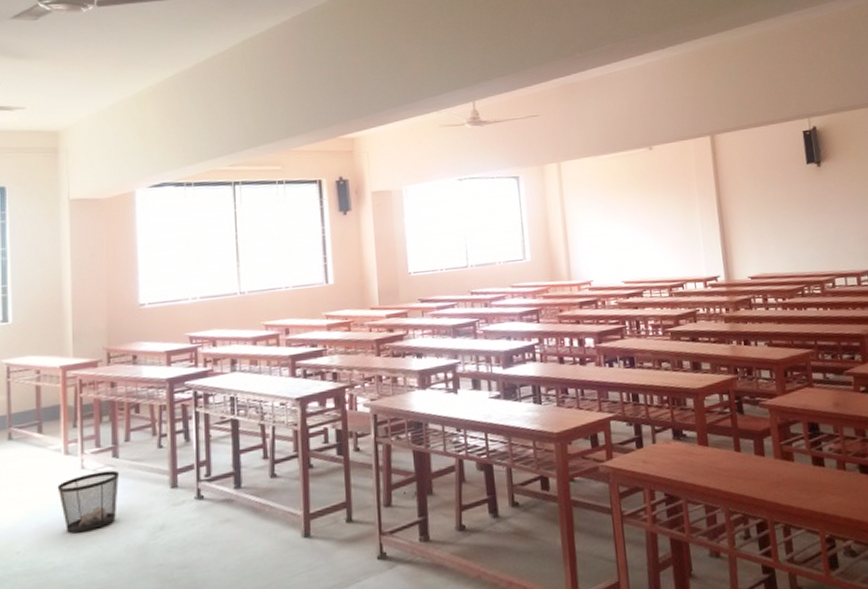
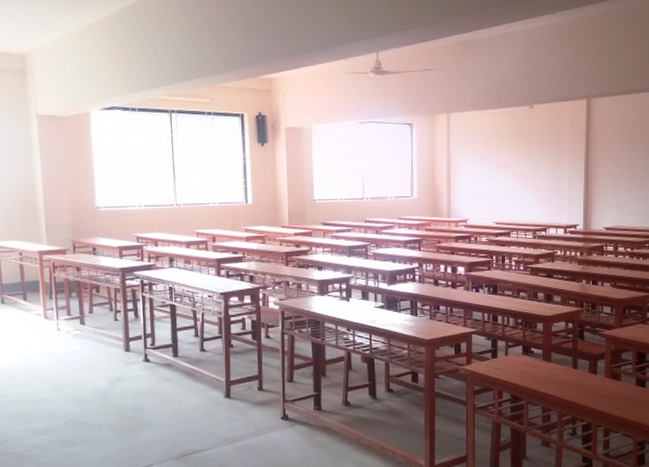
waste bin: present [57,470,120,534] -> none [40,334,86,377]

